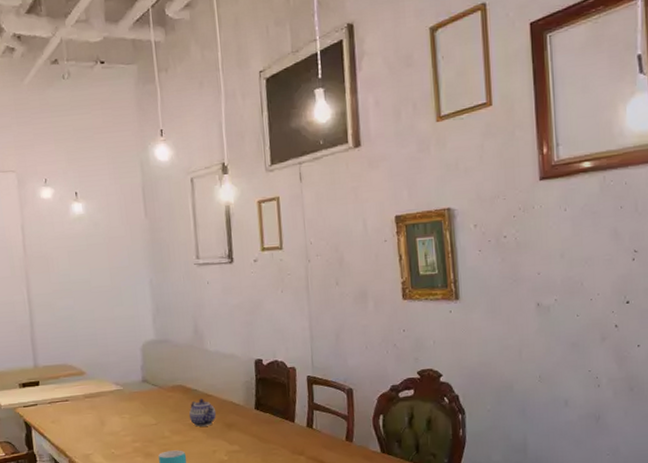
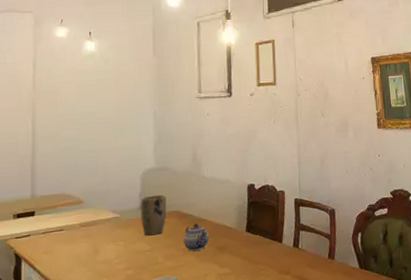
plant pot: none [142,367,171,410] -> present [140,194,167,236]

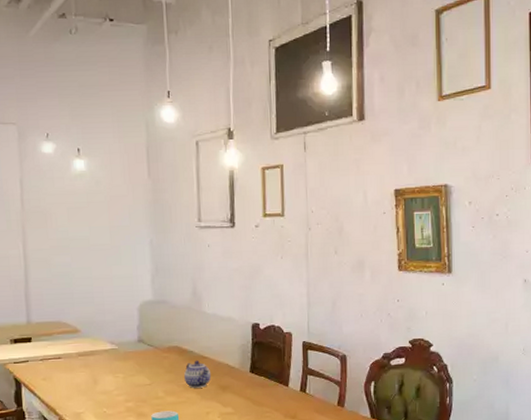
plant pot: present [140,194,167,236] -> none [138,328,167,370]

